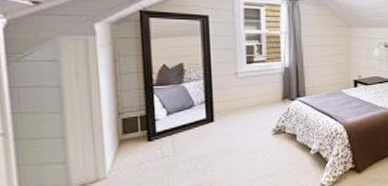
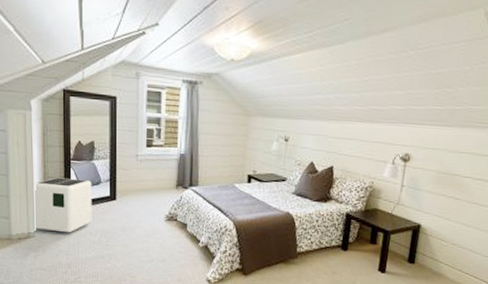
air purifier: none [102,104,185,170] -> present [34,177,92,233]

